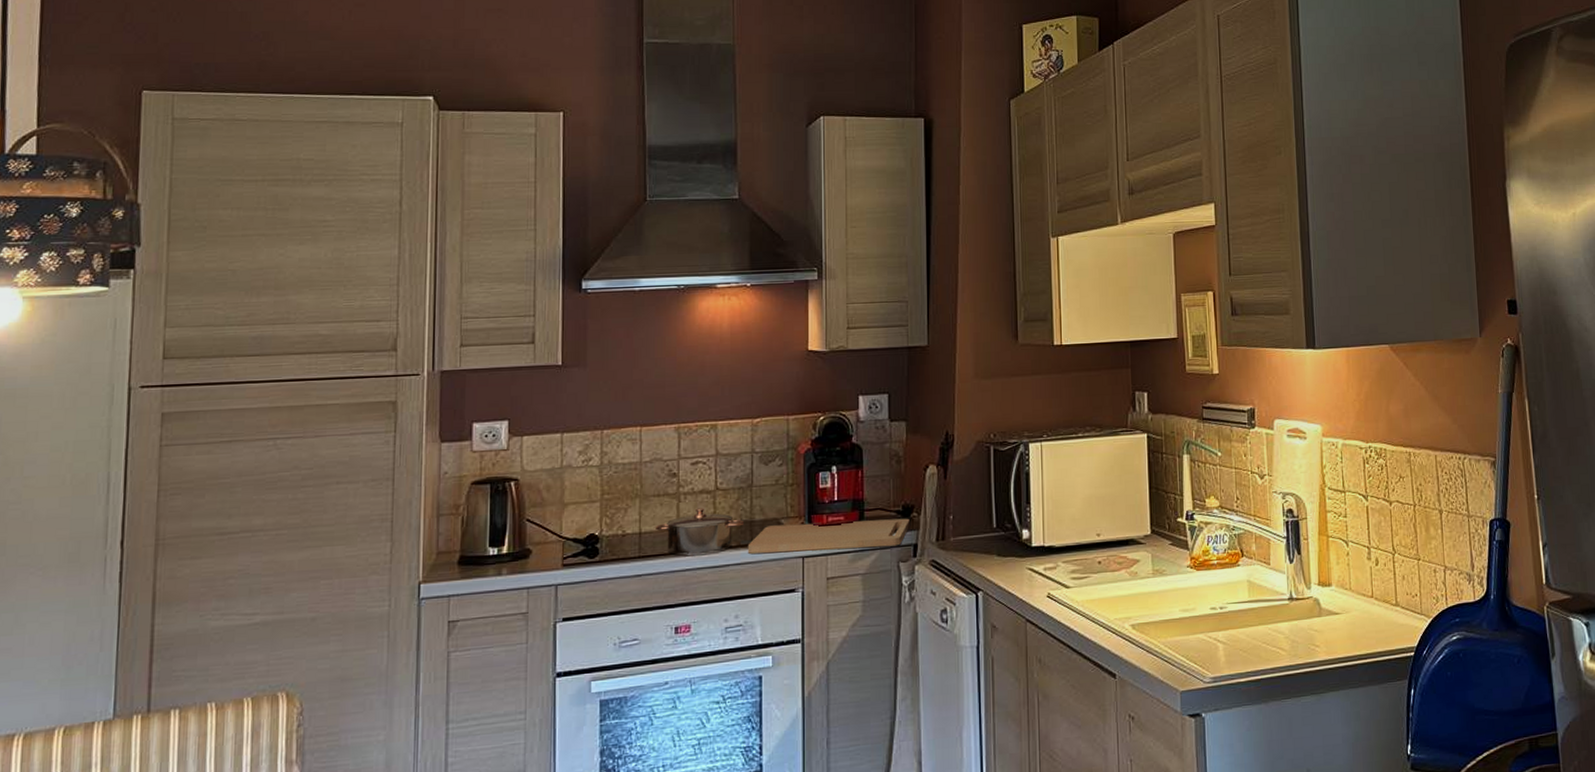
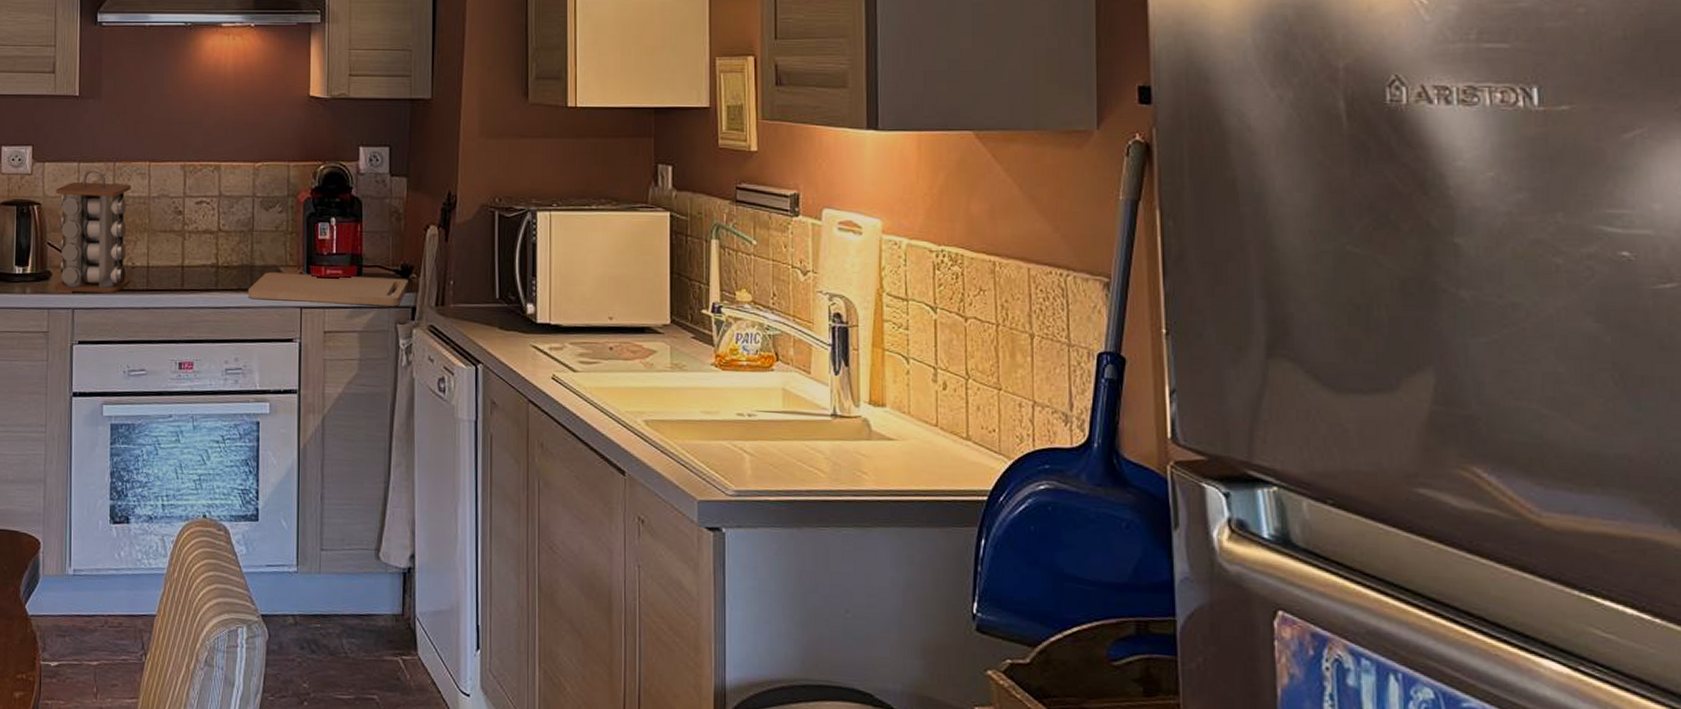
spice rack: none [535,438,621,569] -> present [55,169,131,295]
cooking pot: present [655,508,745,557] -> none [161,247,245,295]

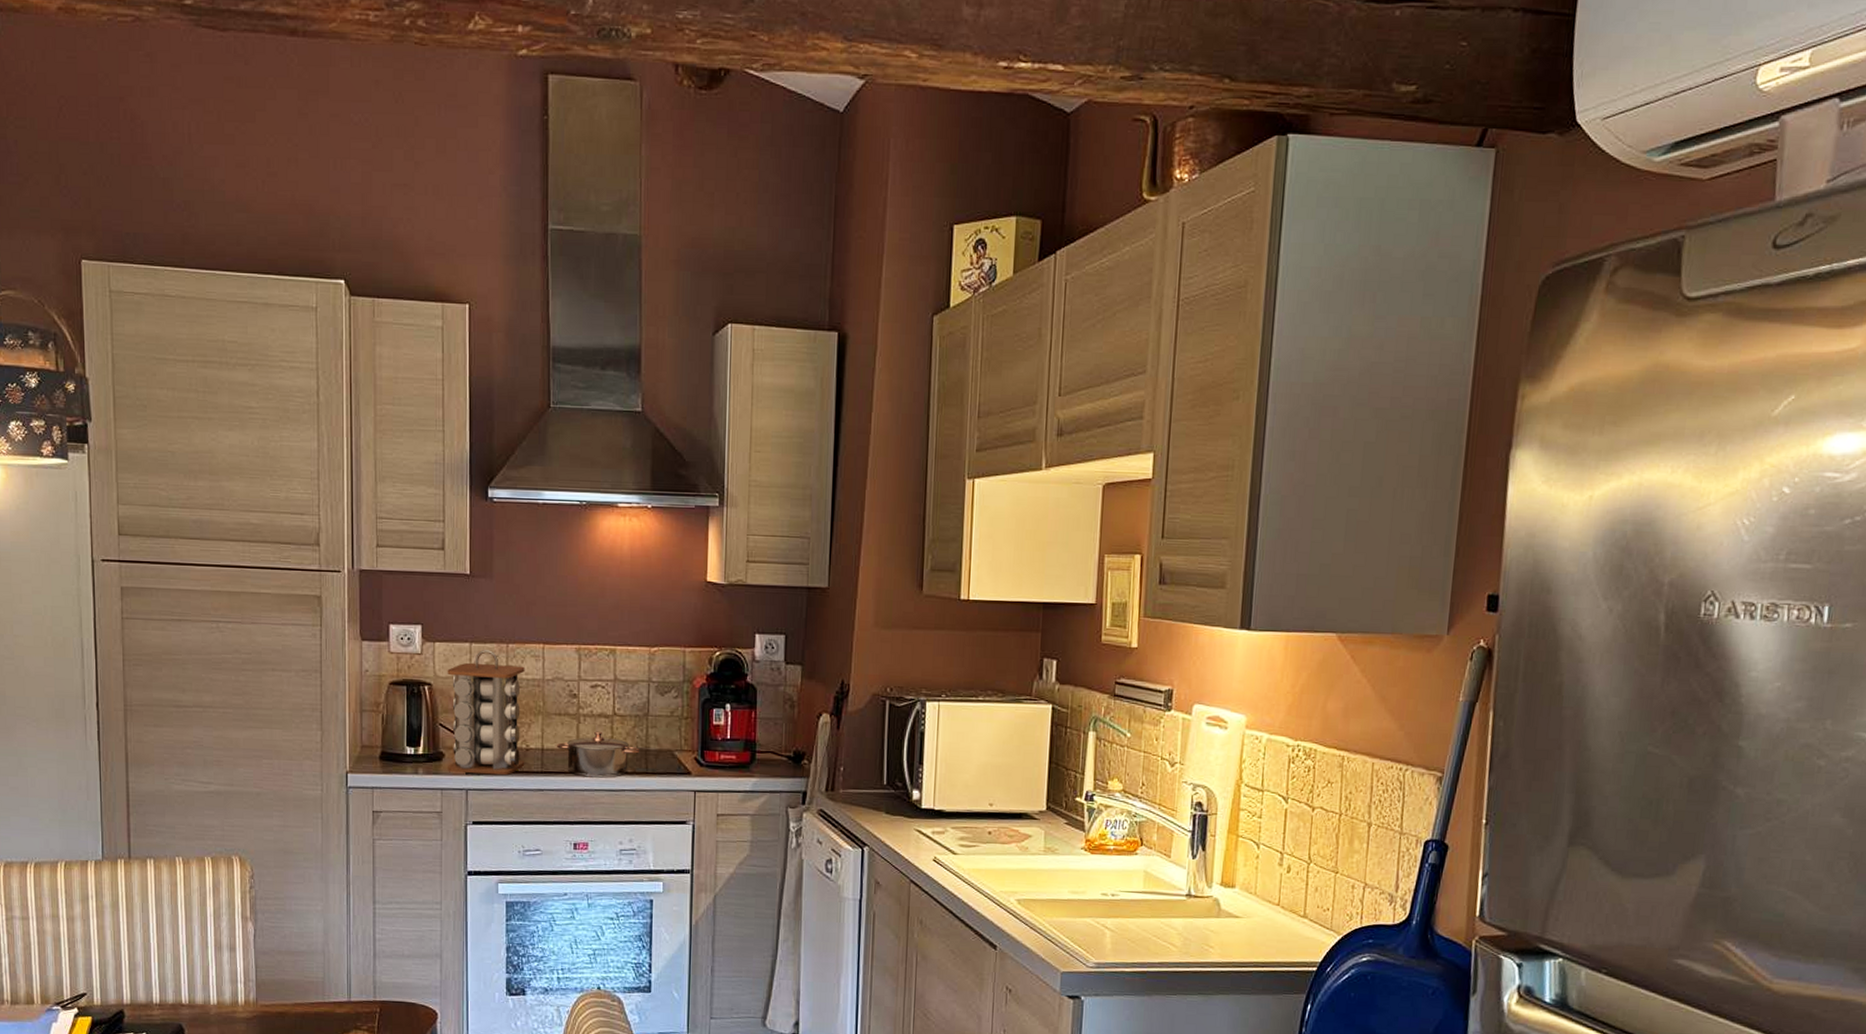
cooking pot: none [161,247,245,295] -> present [556,731,640,778]
cutting board: present [247,272,408,307] -> none [642,756,800,791]

